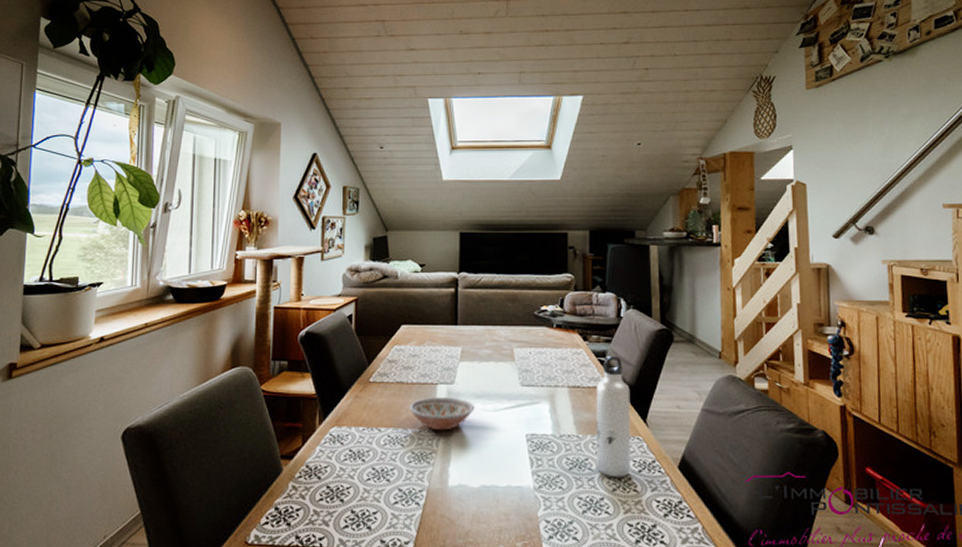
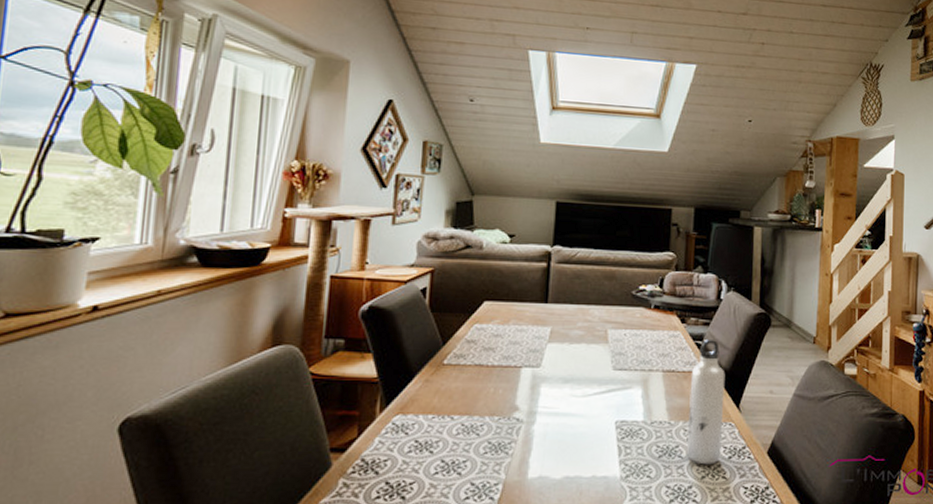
bowl: present [410,397,475,431] -> none [488,382,562,418]

